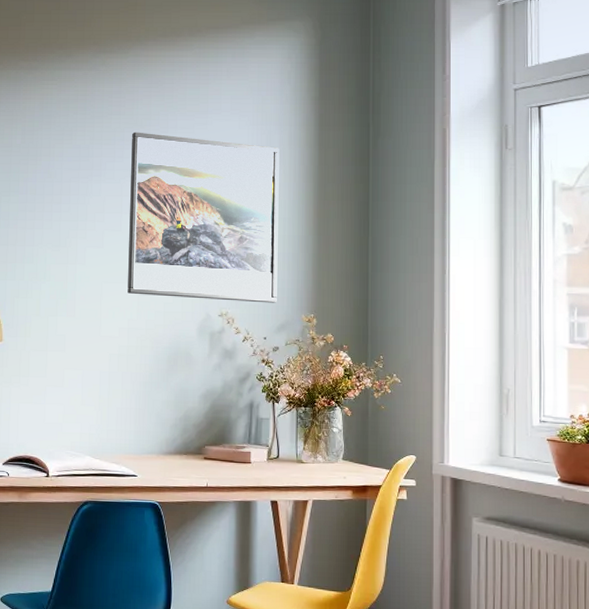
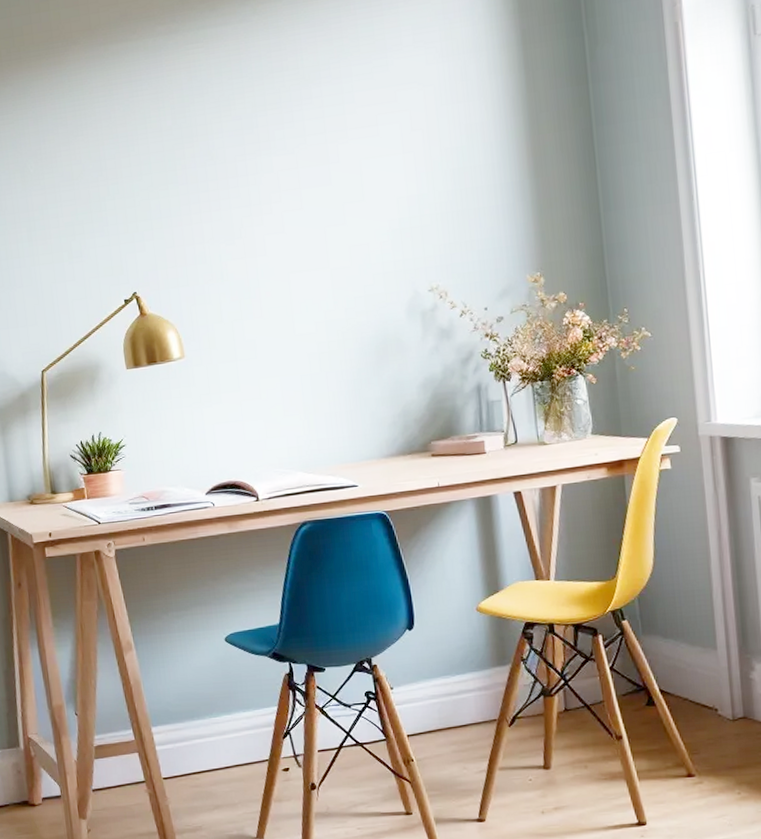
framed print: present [127,132,280,303] -> none [300,80,495,281]

